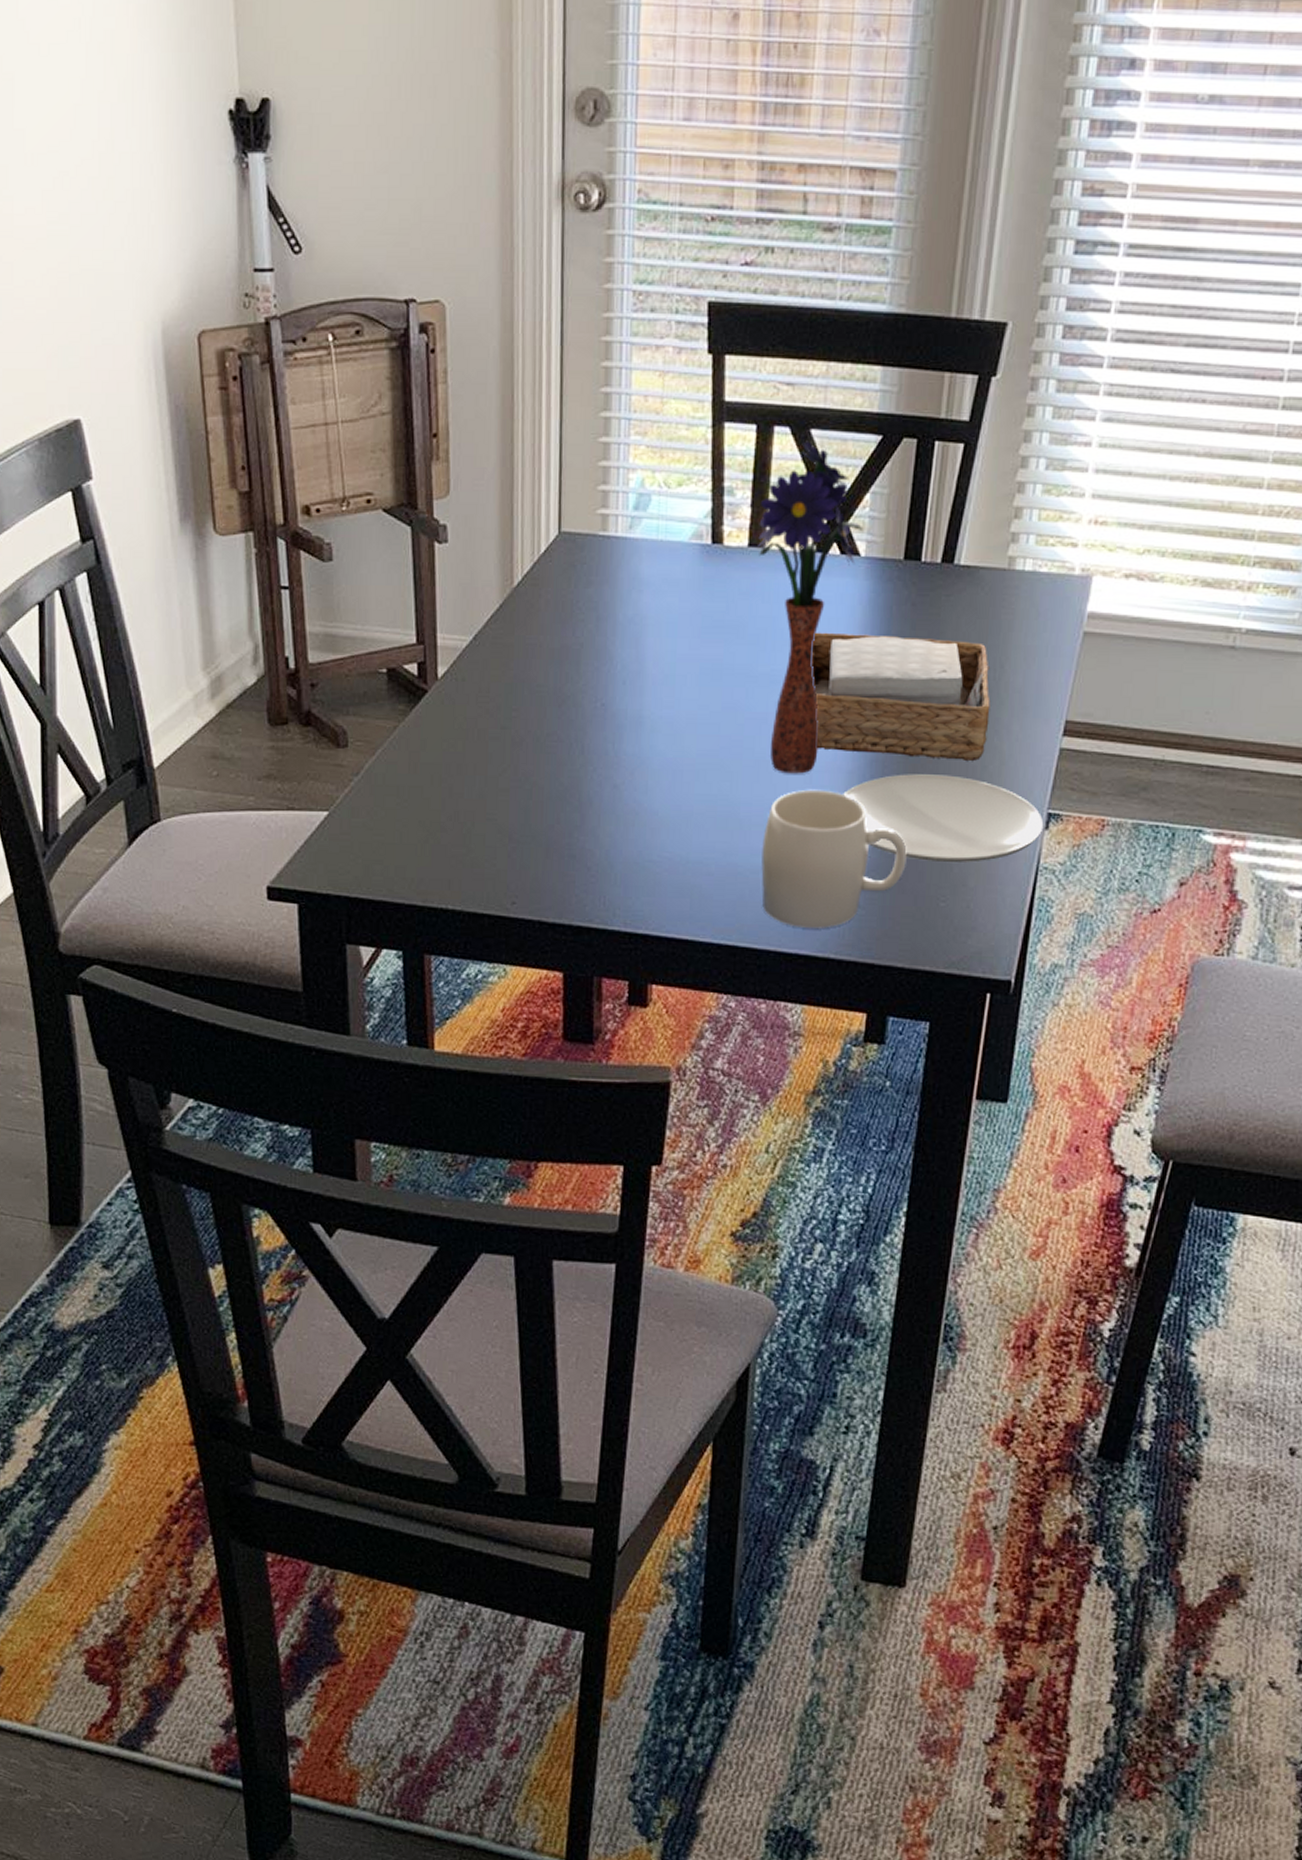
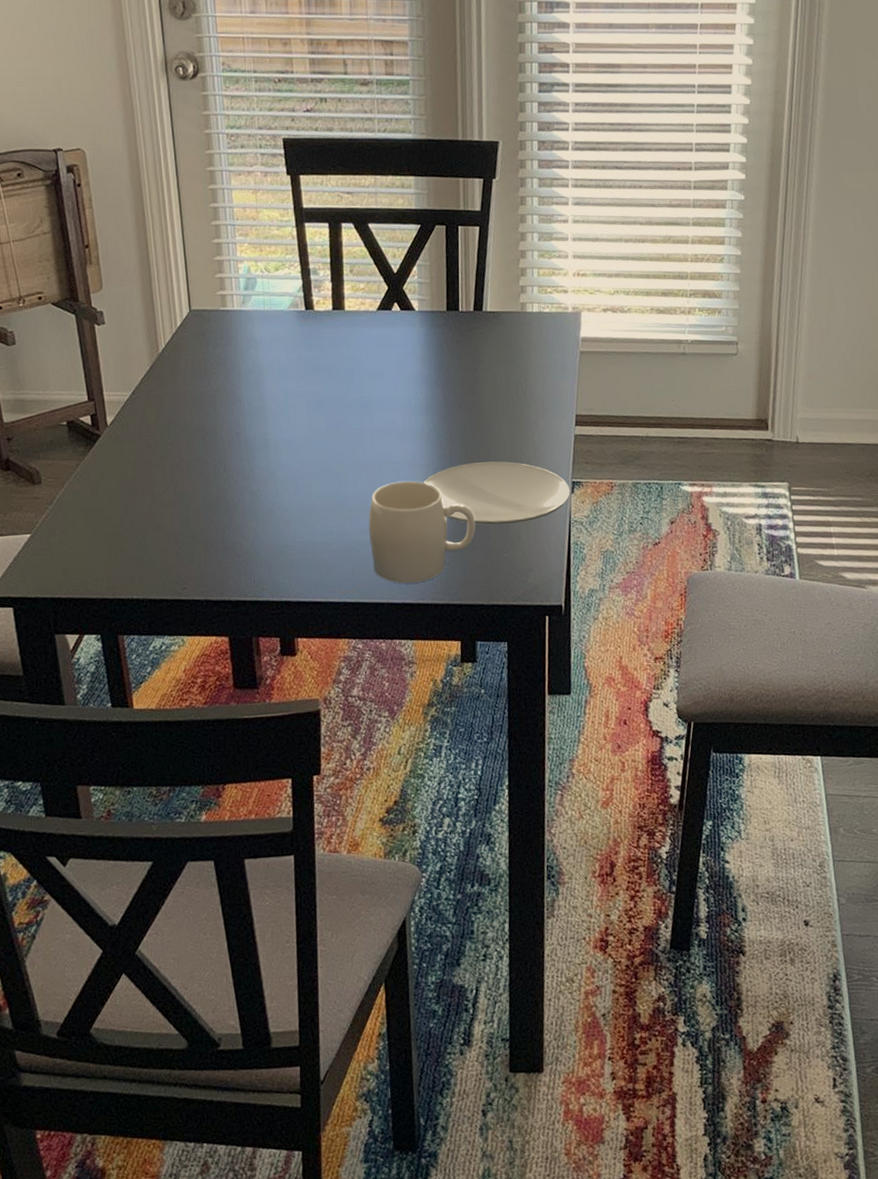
flower arrangement: present [758,441,862,774] -> none [338,232,414,472]
napkin holder: present [811,632,991,761] -> none [388,365,522,452]

